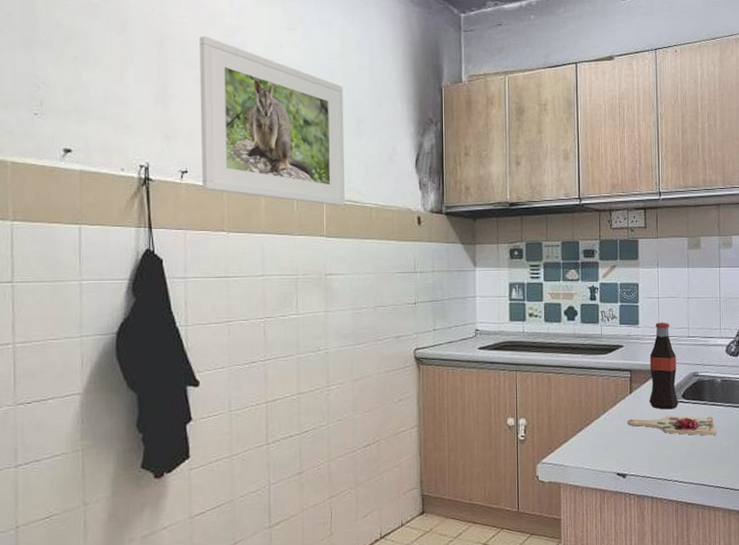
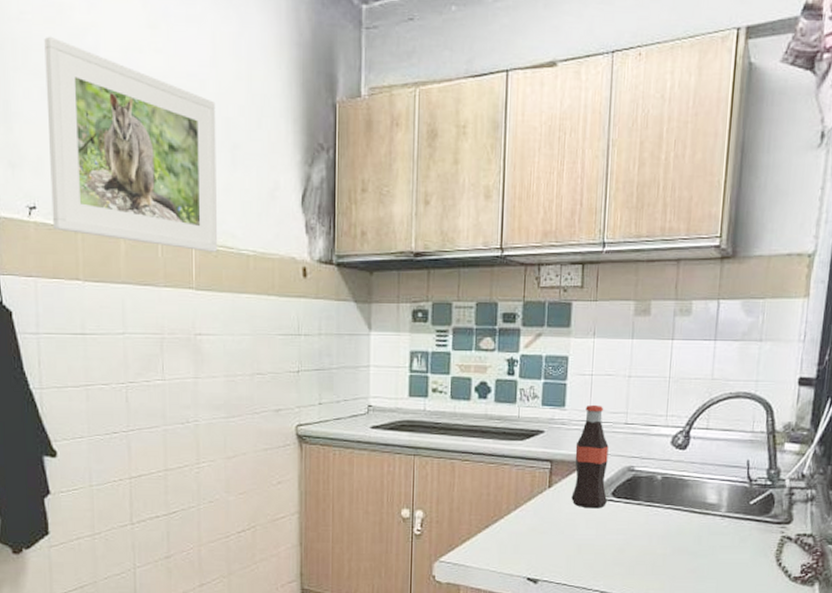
cutting board: present [628,415,717,436] -> none [544,515,651,541]

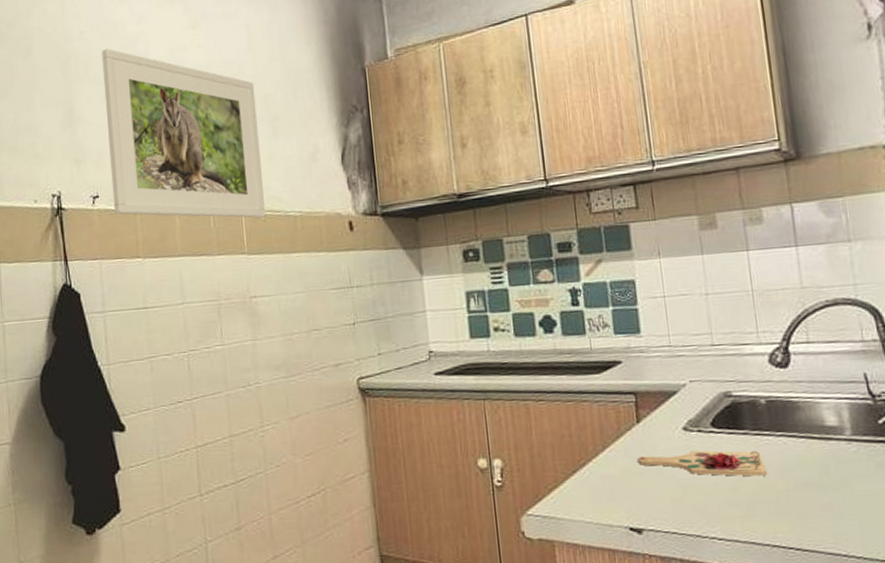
cutting board: none [544,515,651,541] -> present [638,450,768,477]
bottle: present [571,404,609,509] -> none [659,327,708,443]

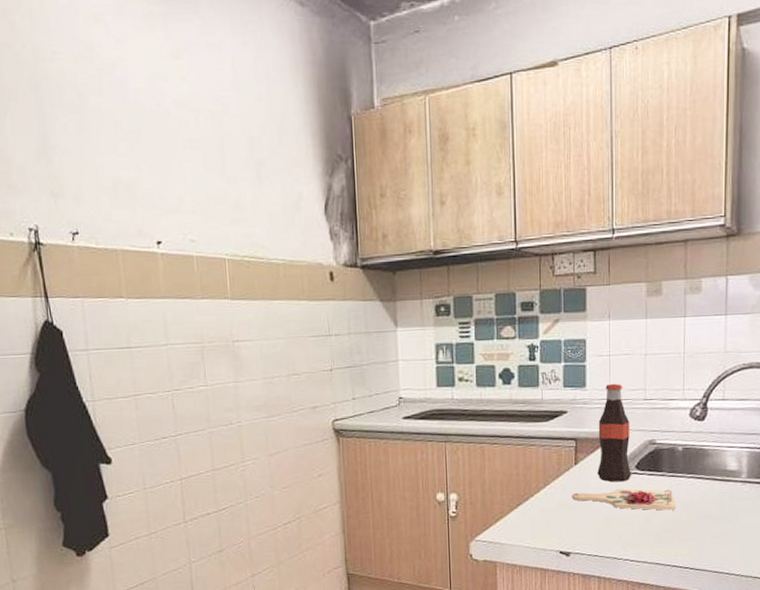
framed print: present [101,48,265,218] -> none [76,72,248,264]
bottle: none [659,327,708,443] -> present [597,383,632,482]

